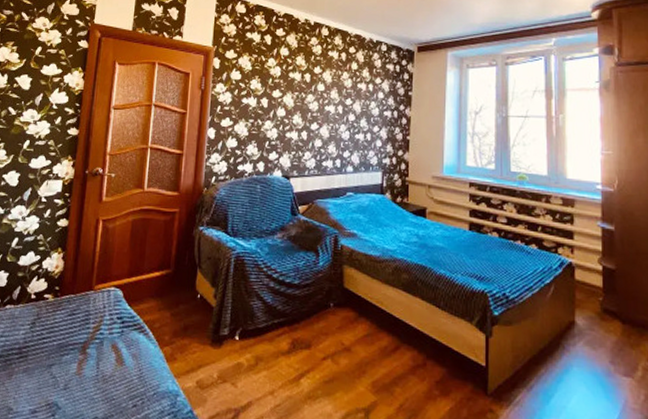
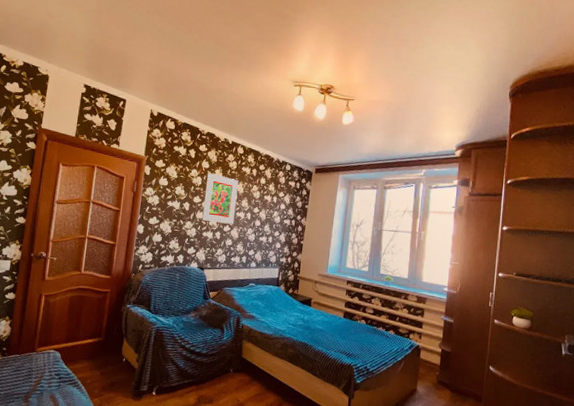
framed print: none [284,60,325,121] -> present [202,172,239,224]

